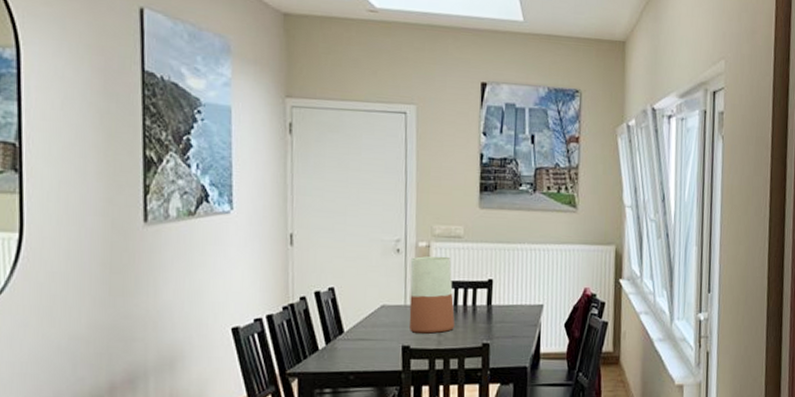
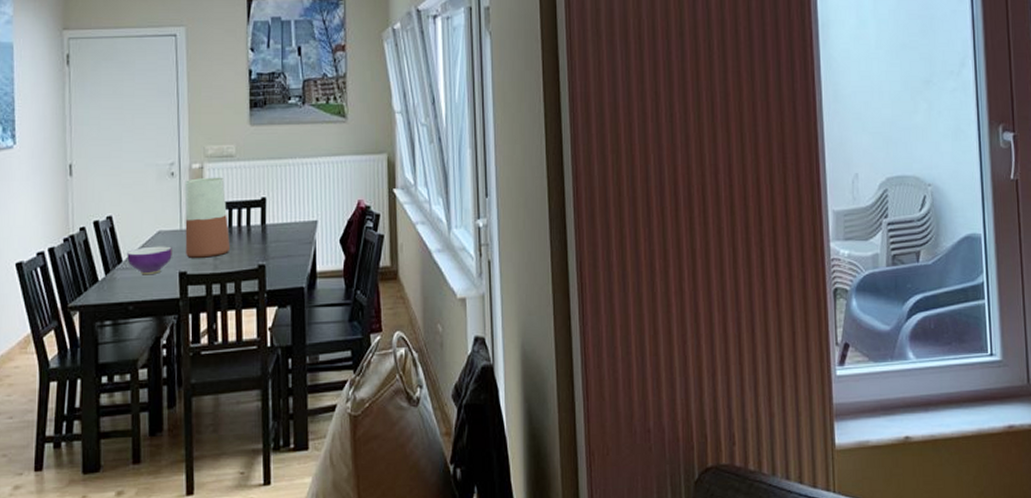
bowl: none [349,319,396,347] -> present [127,246,172,275]

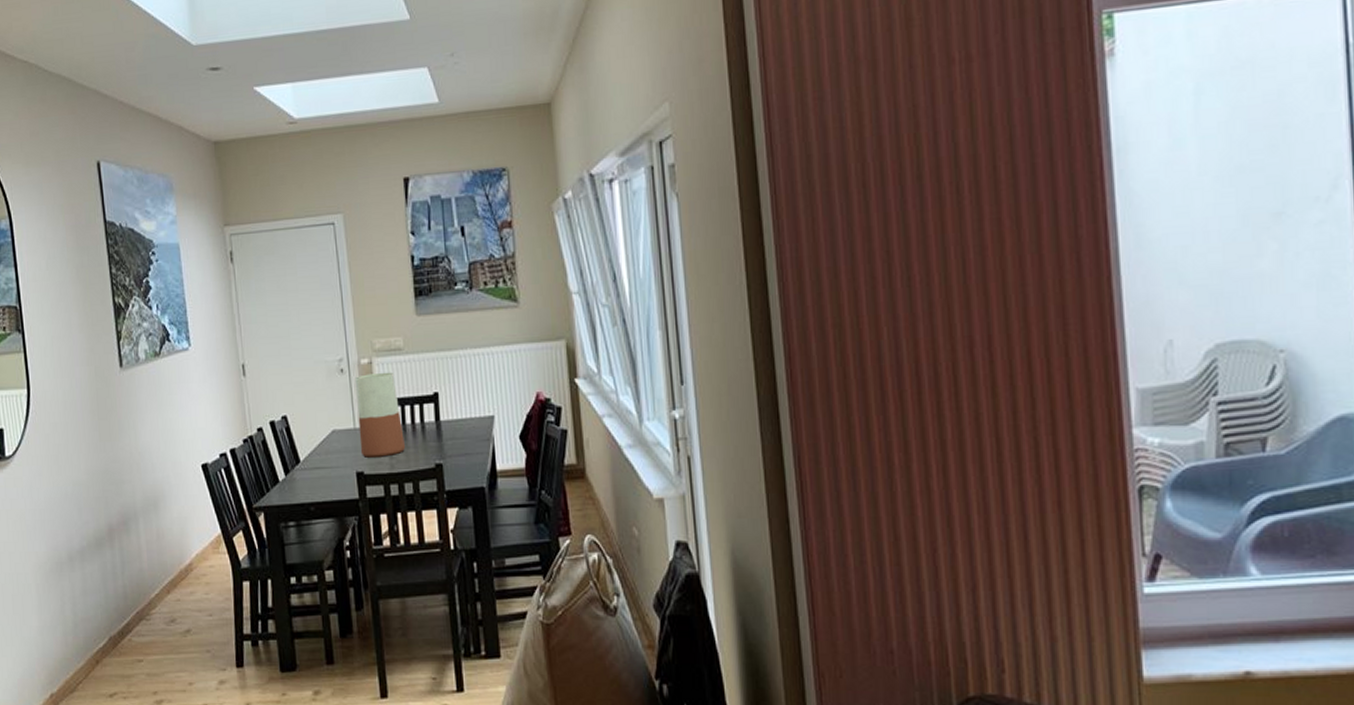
bowl: present [127,246,172,275] -> none [304,445,348,476]

